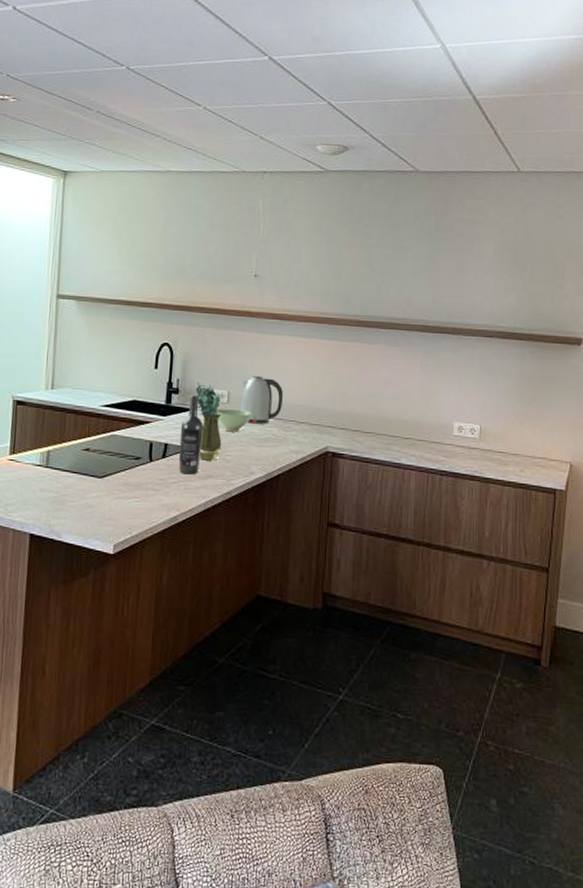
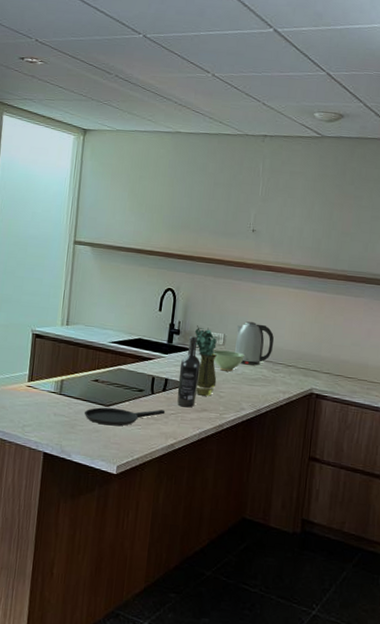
frying pan: none [75,479,166,500] -> present [85,407,166,426]

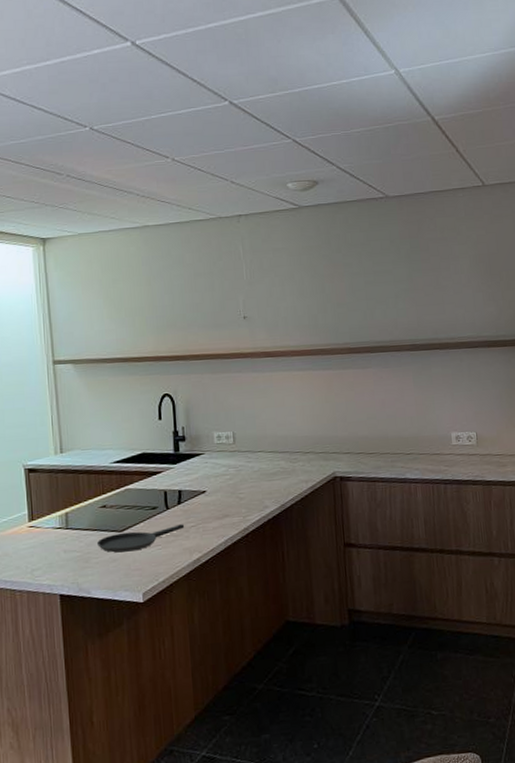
wine bottle: present [176,335,201,408] -> none [191,439,215,517]
vase: present [195,325,217,396] -> none [201,428,234,501]
bowl: present [212,350,244,372] -> none [224,448,258,471]
kettle: present [234,321,274,366] -> none [245,413,287,460]

